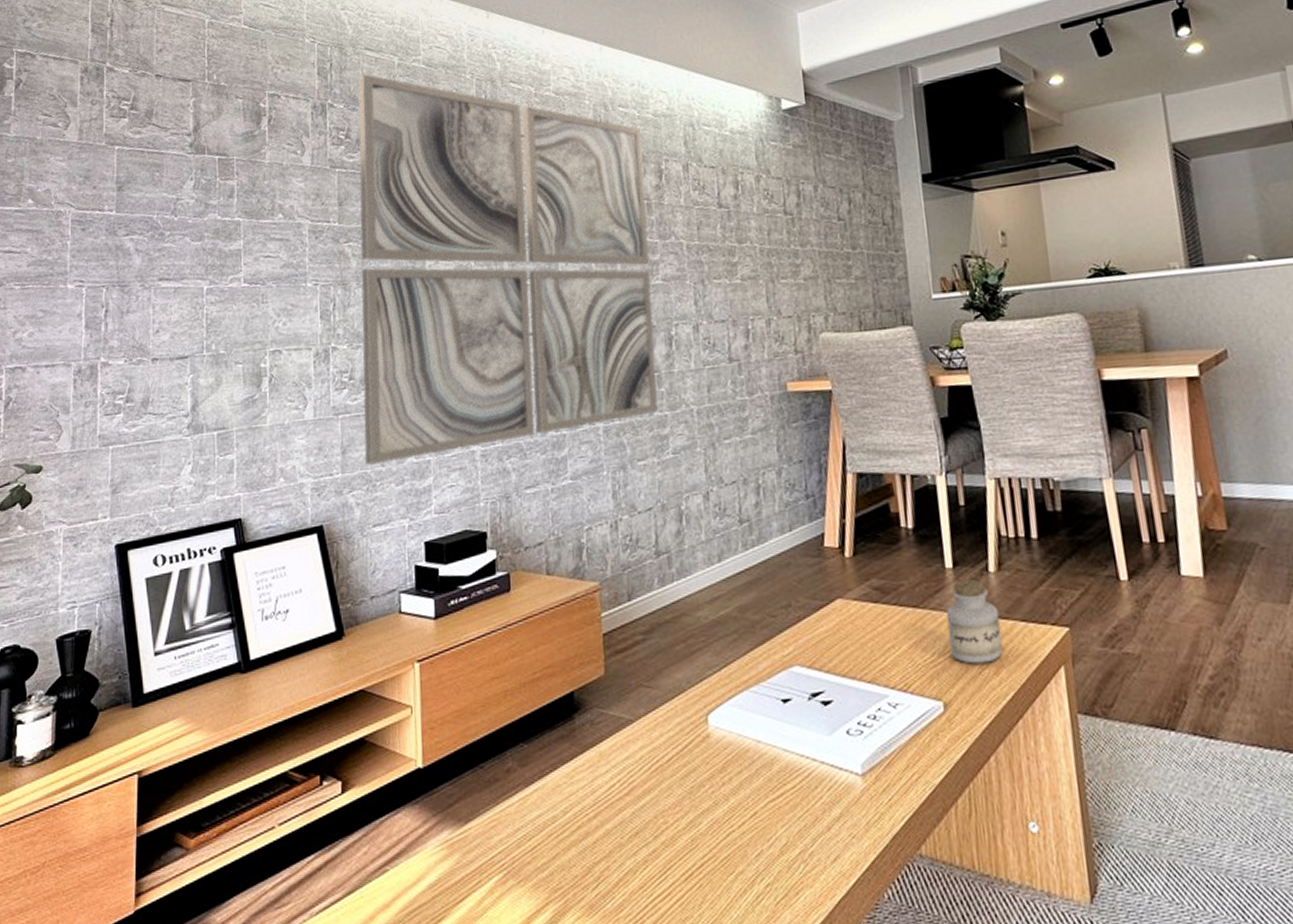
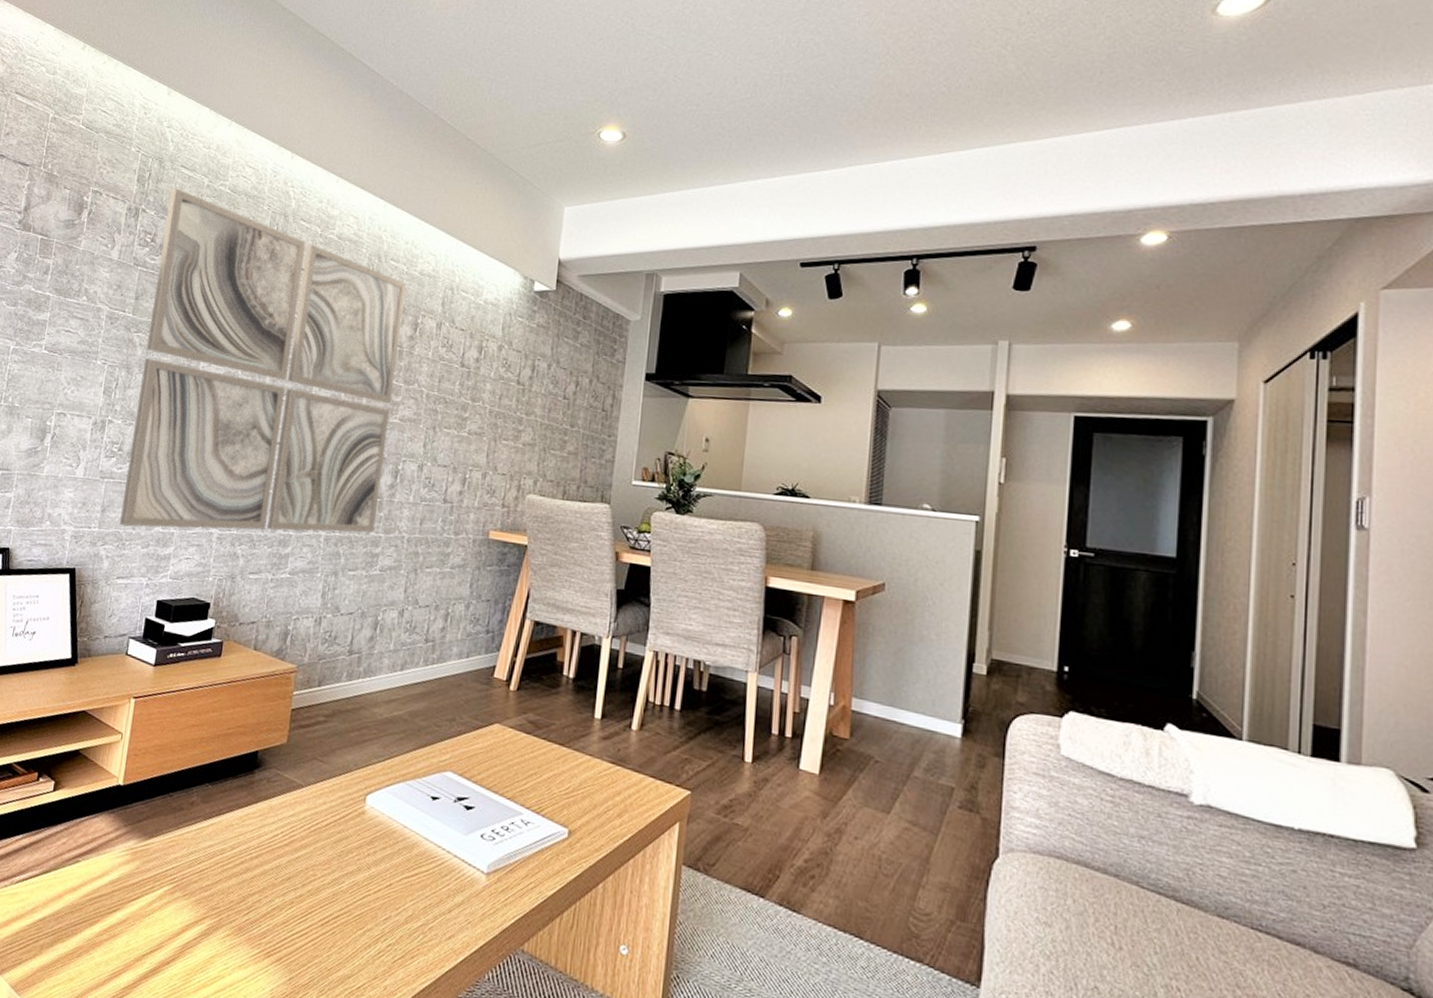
jar: present [946,580,1003,664] -> none [584,731,633,806]

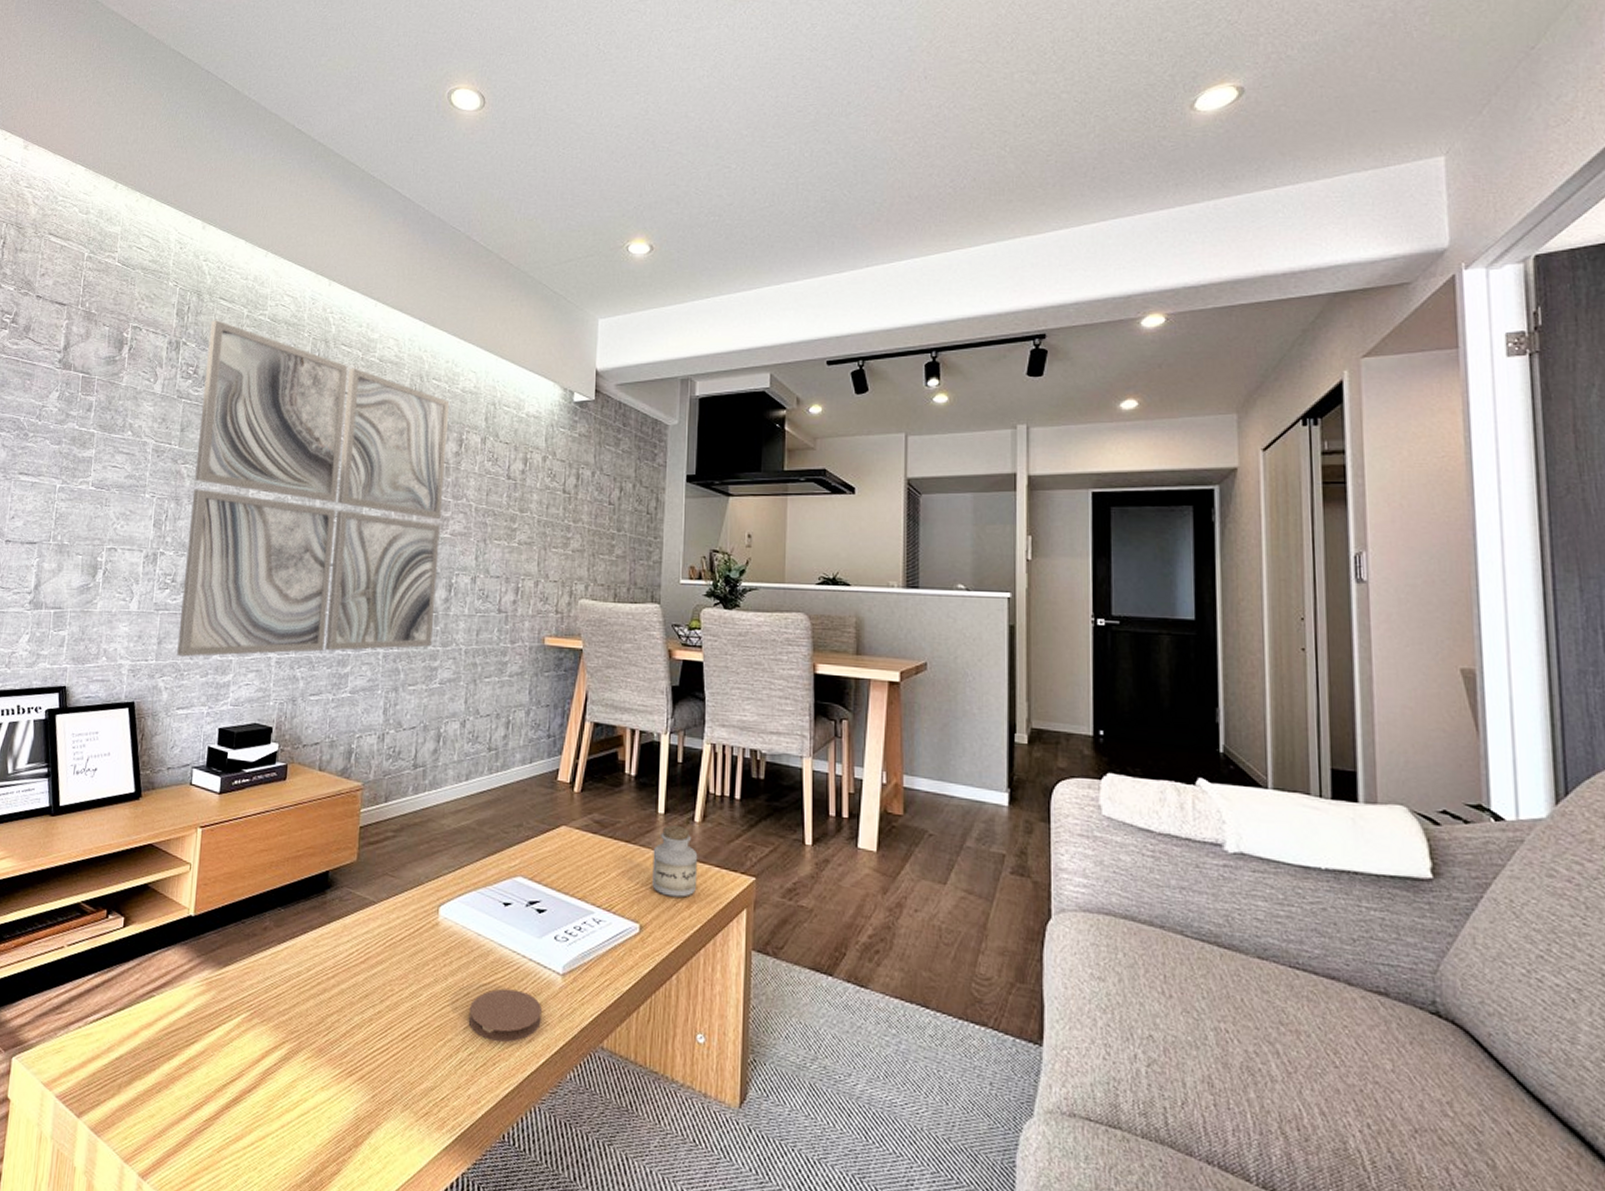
coaster: none [389,882,464,937] -> present [468,988,542,1042]
jar: none [584,731,633,806] -> present [652,825,698,898]

